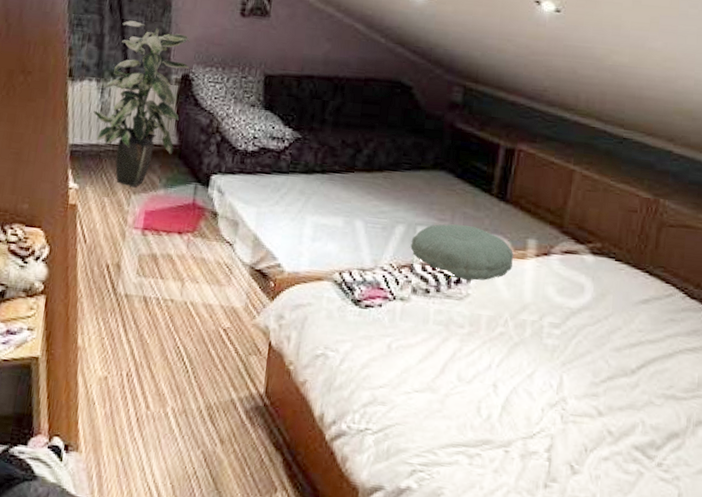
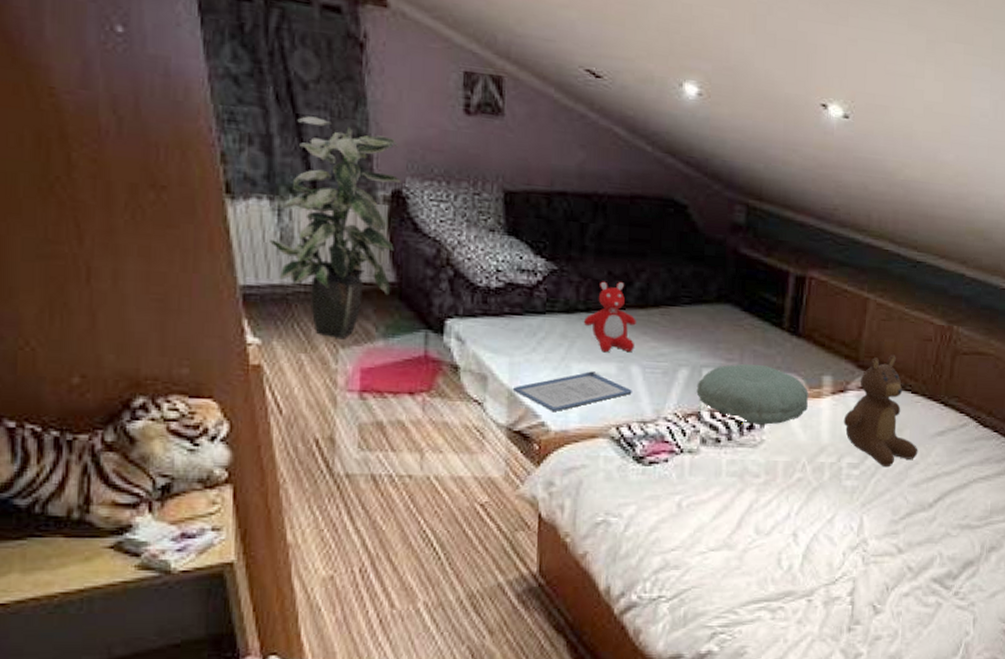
tablet: none [257,223,355,255] -> present [512,371,632,411]
teddy bear: none [318,148,363,208] -> present [583,281,636,353]
teddy bear: none [546,223,621,330] -> present [843,355,918,468]

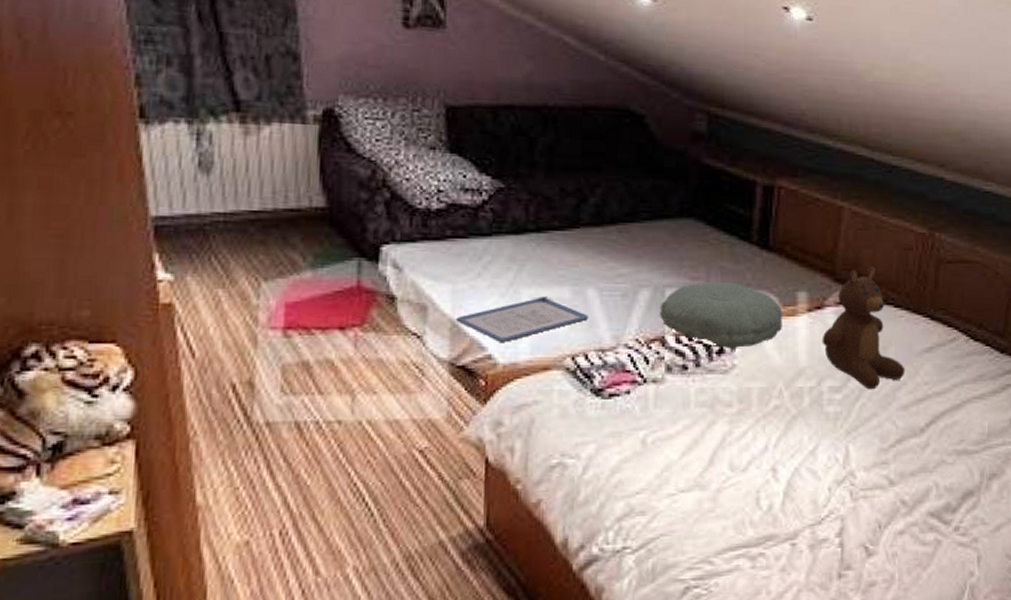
indoor plant: present [270,116,401,340] -> none [187,34,334,272]
teddy bear: present [583,281,636,353] -> none [533,197,592,276]

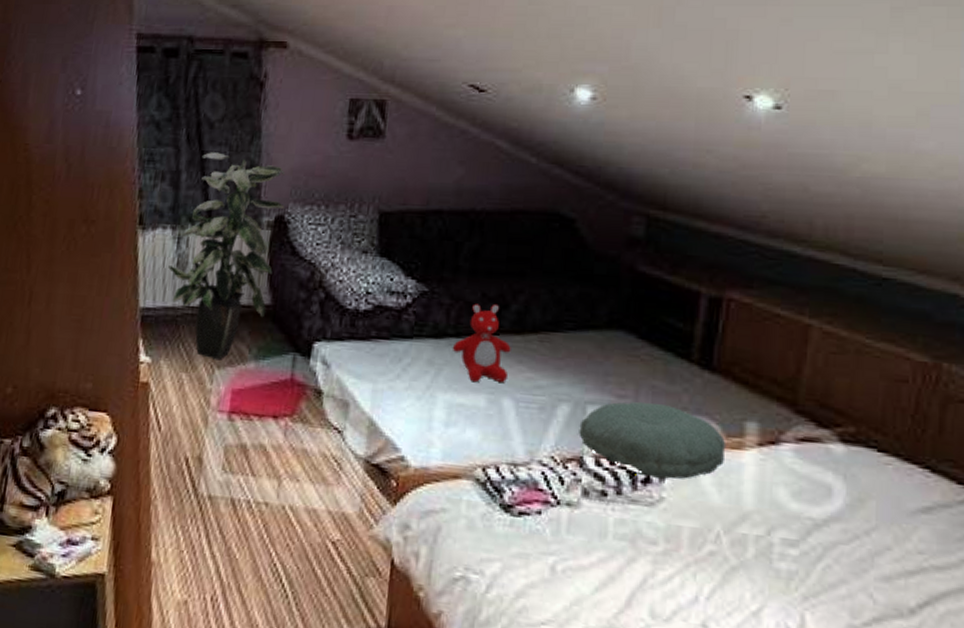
indoor plant: none [187,34,334,272] -> present [168,152,285,360]
tablet: present [455,296,589,342] -> none [373,402,503,445]
teddy bear: none [533,197,592,276] -> present [452,303,511,383]
teddy bear: present [822,266,905,390] -> none [775,398,890,550]

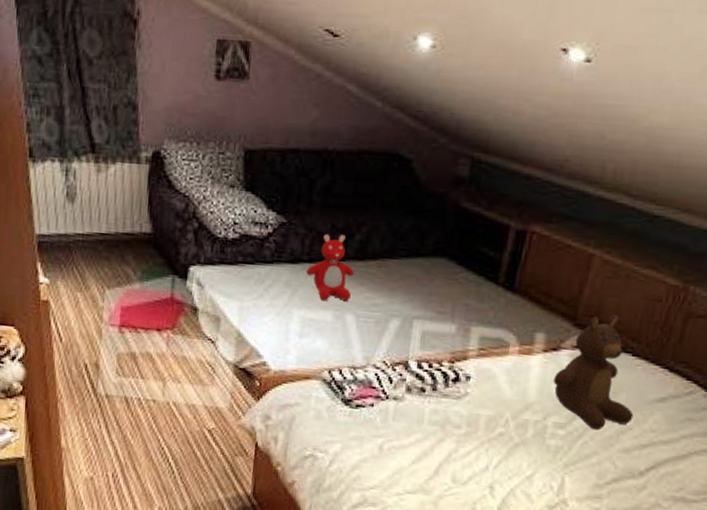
indoor plant: present [168,152,285,360] -> none [59,88,161,282]
pillow: present [578,401,727,480] -> none [406,316,520,379]
teddy bear: none [775,398,890,550] -> present [553,314,634,431]

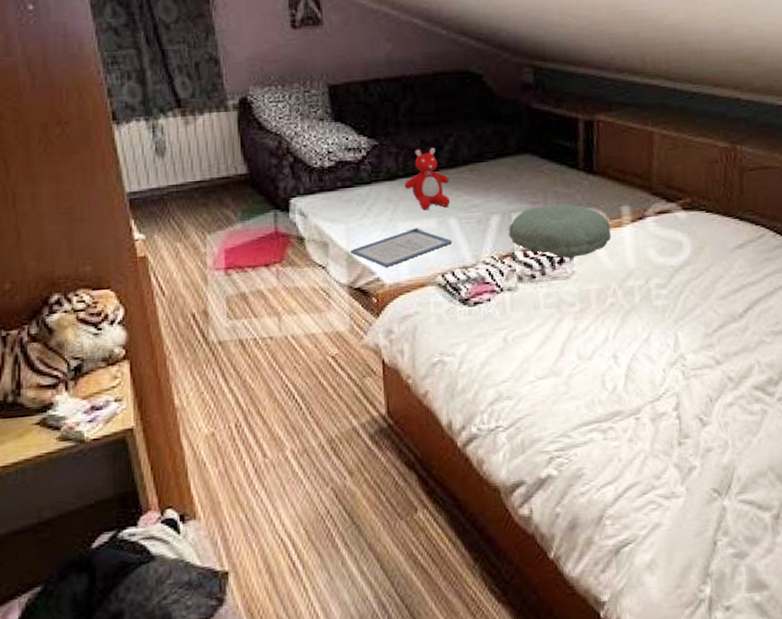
tablet: none [240,318,346,353] -> present [350,228,452,267]
pillow: none [406,316,520,379] -> present [508,203,611,259]
teddy bear: present [553,314,634,431] -> none [645,179,721,284]

